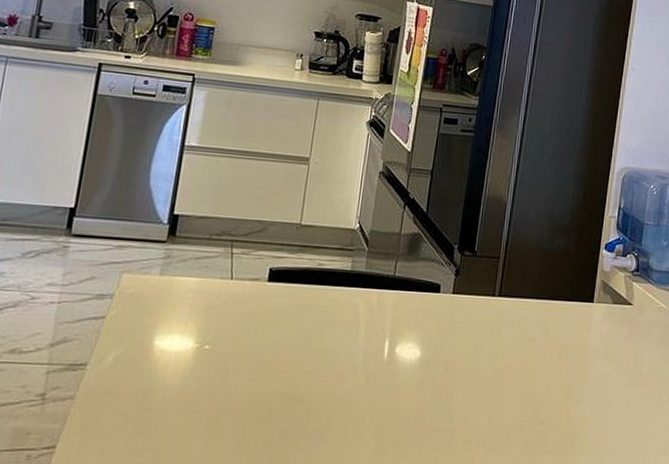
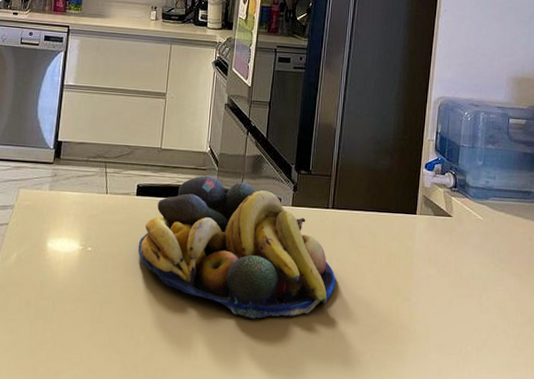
fruit bowl: none [266,257,501,428] -> present [137,175,336,319]

